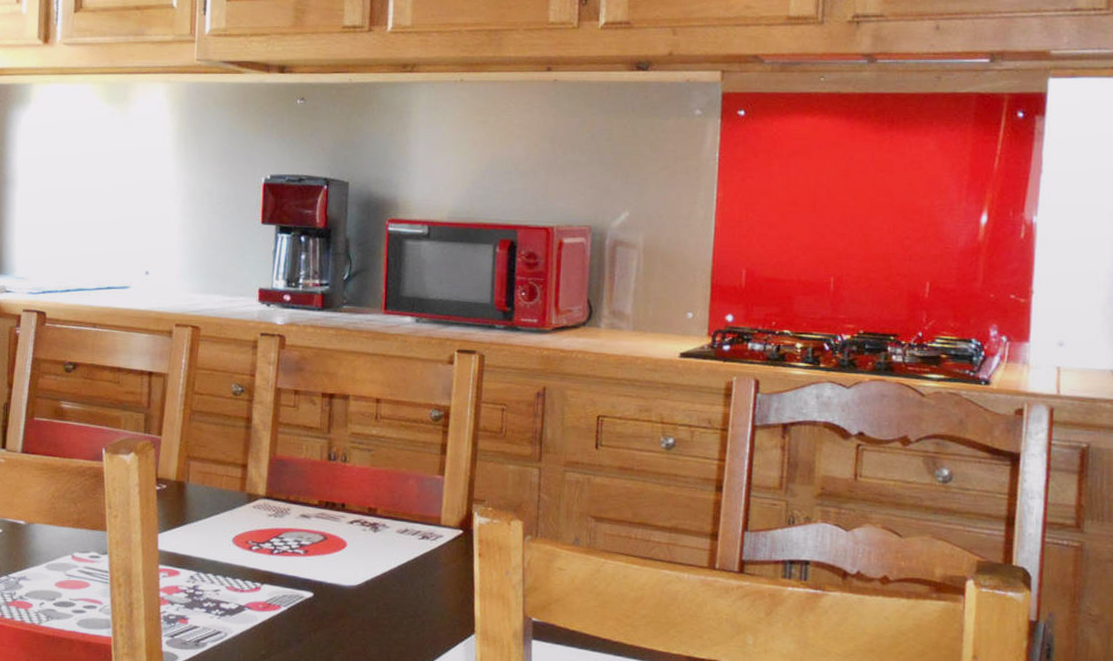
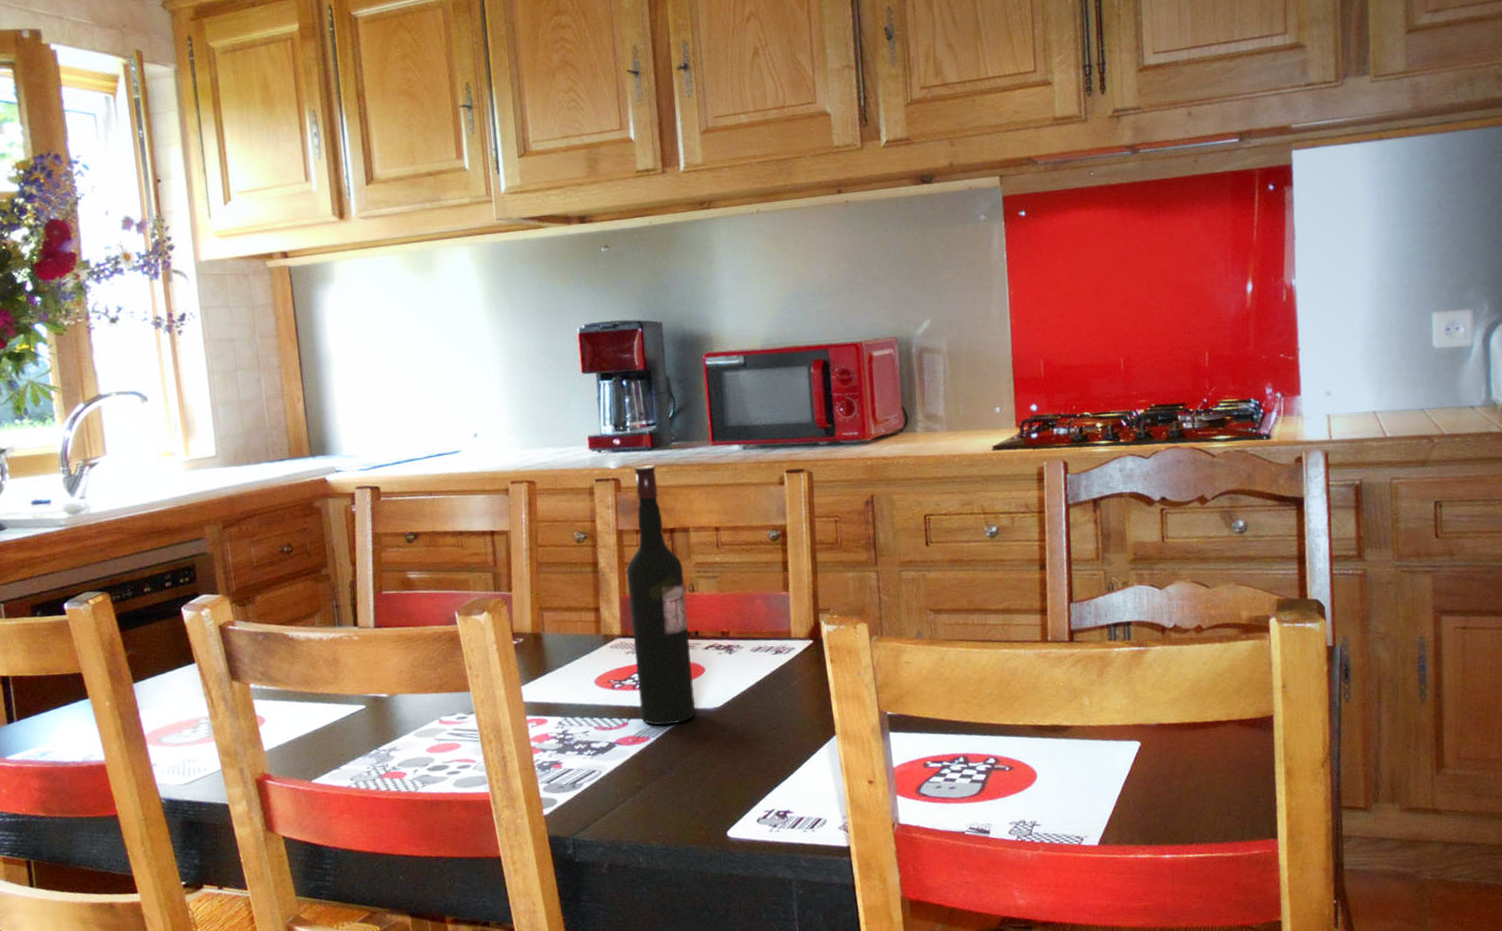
wine bottle: none [275,325,338,597] -> present [627,465,696,726]

